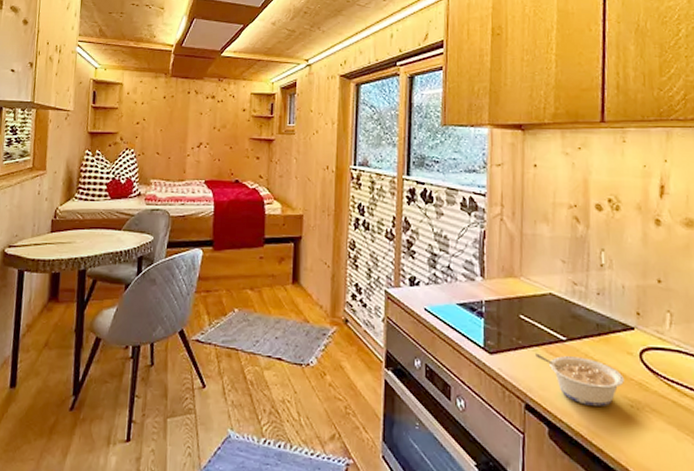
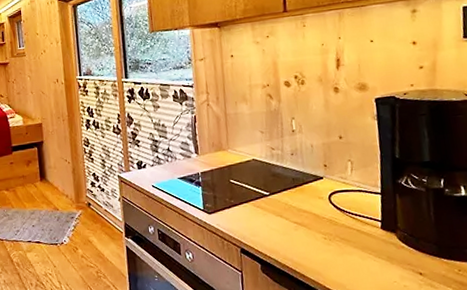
legume: present [535,353,624,406] -> none [245,206,318,243]

